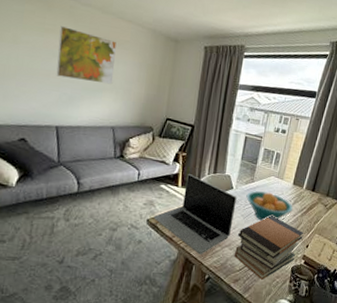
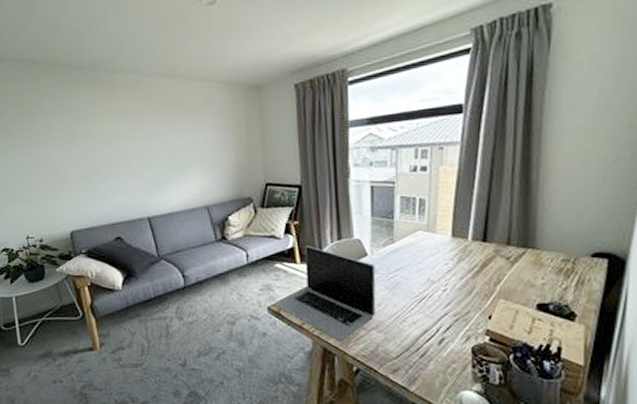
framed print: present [56,26,117,85] -> none [129,105,197,163]
book stack: present [234,216,304,280] -> none [385,282,481,367]
fruit bowl: present [246,191,293,221] -> none [387,252,458,291]

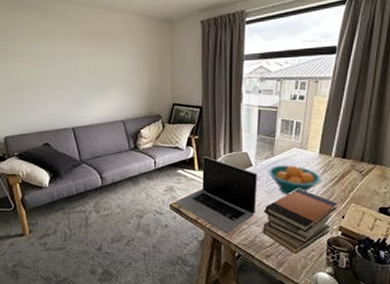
book stack: none [385,282,481,367] -> present [263,189,338,254]
fruit bowl: none [387,252,458,291] -> present [268,165,322,195]

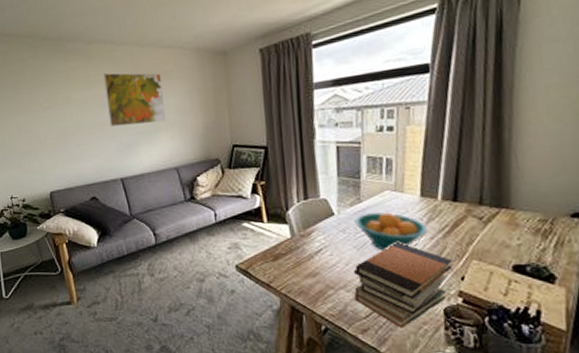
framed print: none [58,30,116,80] -> present [103,72,166,127]
laptop: present [176,156,258,234] -> none [243,205,344,301]

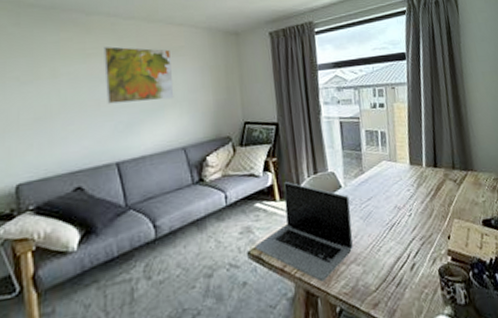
laptop: none [243,205,344,301] -> present [256,182,353,282]
book stack: present [353,242,453,328] -> none [361,209,440,296]
fruit bowl: present [354,212,428,251] -> none [359,181,419,219]

